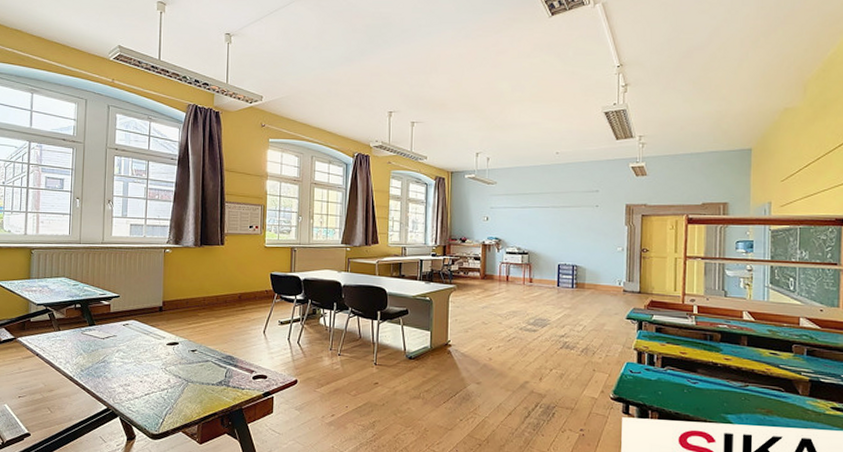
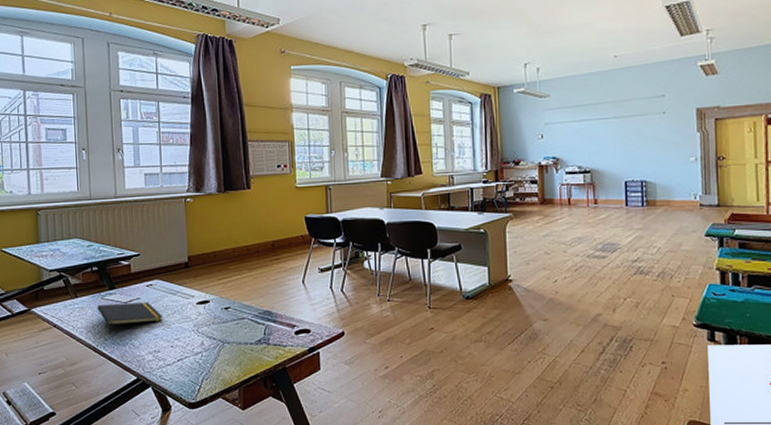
notepad: none [77,338,136,367] -> present [97,301,163,335]

